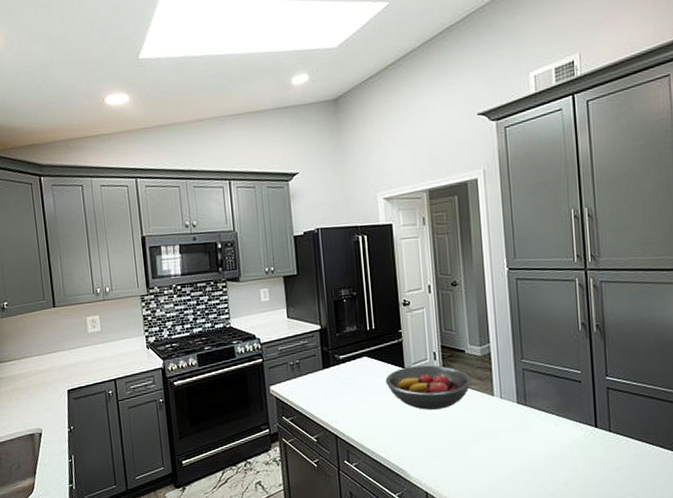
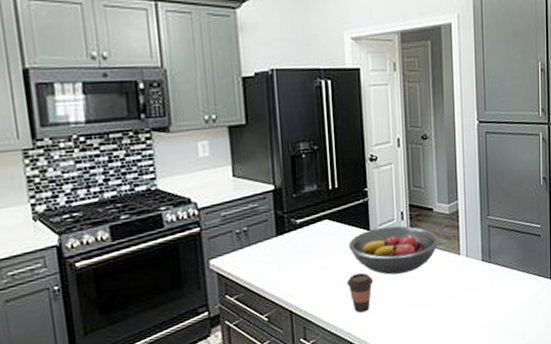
coffee cup: none [384,406,408,443] -> present [346,273,373,313]

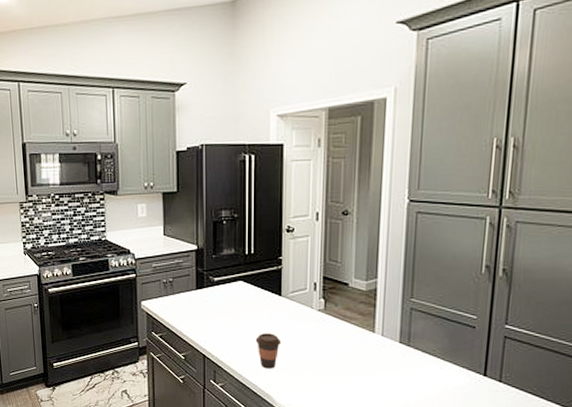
fruit bowl: present [348,226,439,275] -> none [260,295,353,341]

